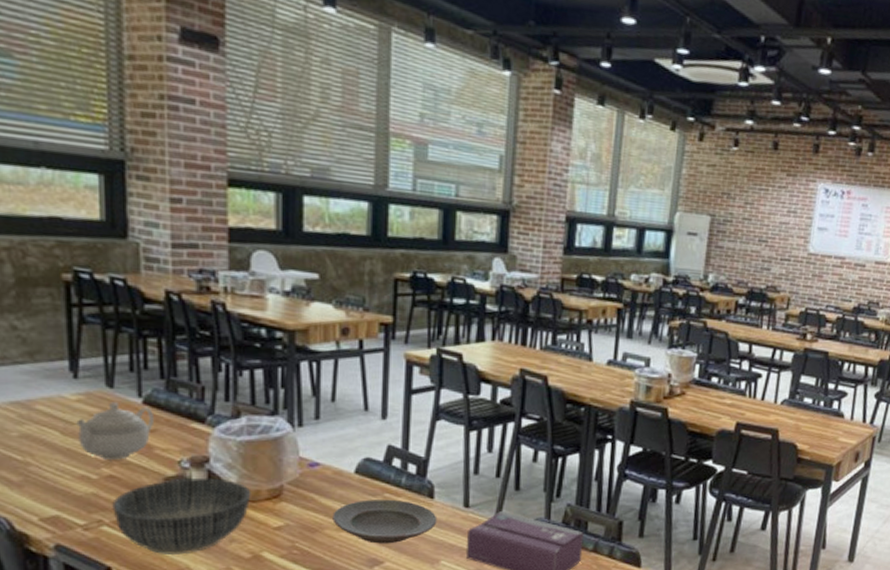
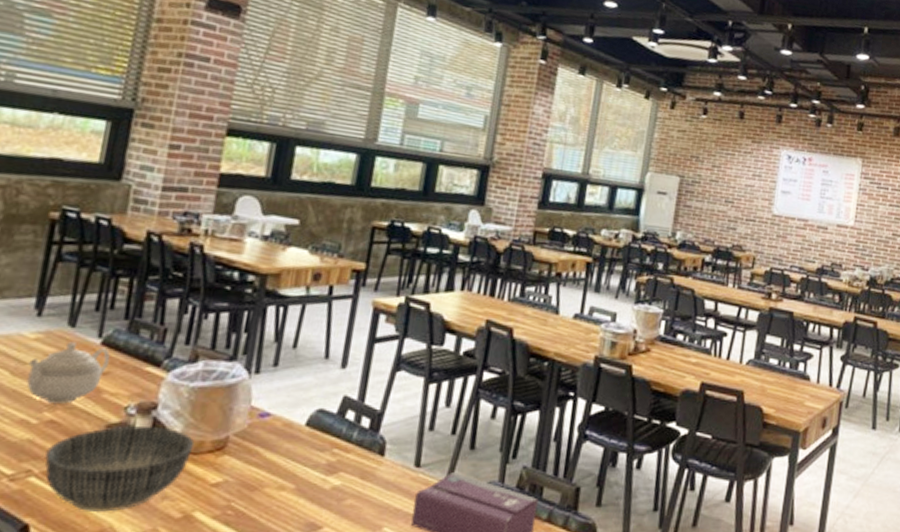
plate: present [332,499,438,544] -> none [274,455,386,506]

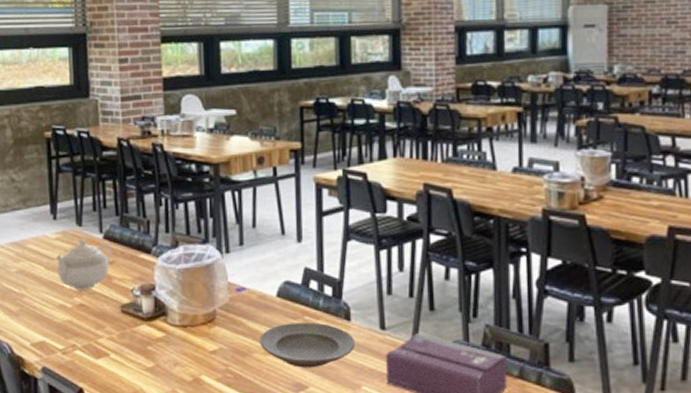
bowl: present [45,426,195,513] -> none [83,304,190,378]
plate: none [274,455,386,506] -> present [259,322,356,368]

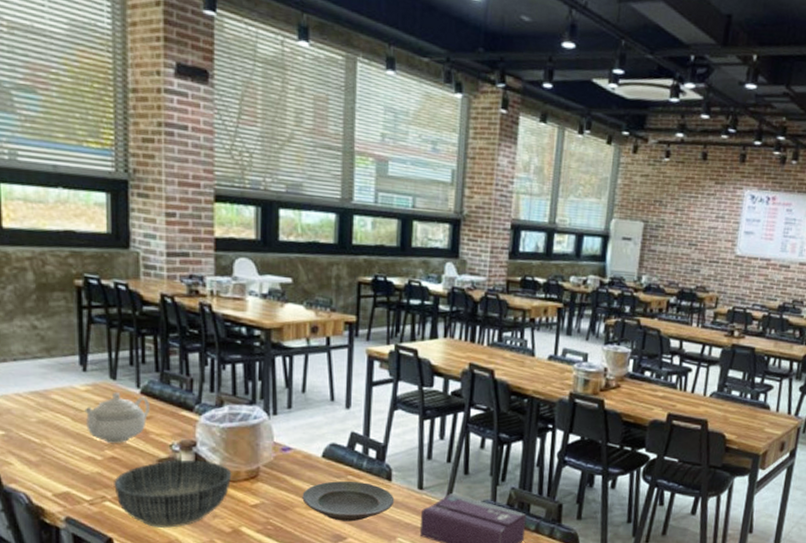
bowl: none [83,304,190,378] -> present [114,460,232,529]

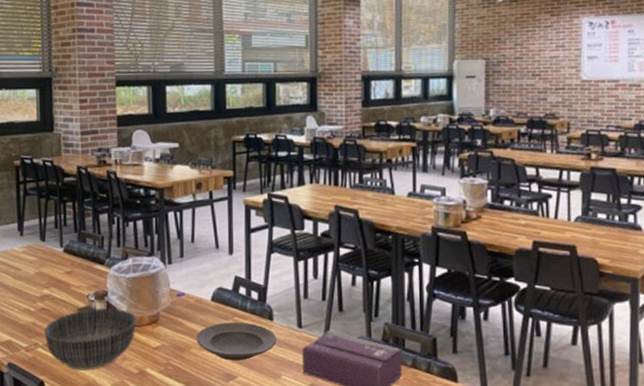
teapot: present [85,392,149,443] -> none [22,252,70,296]

